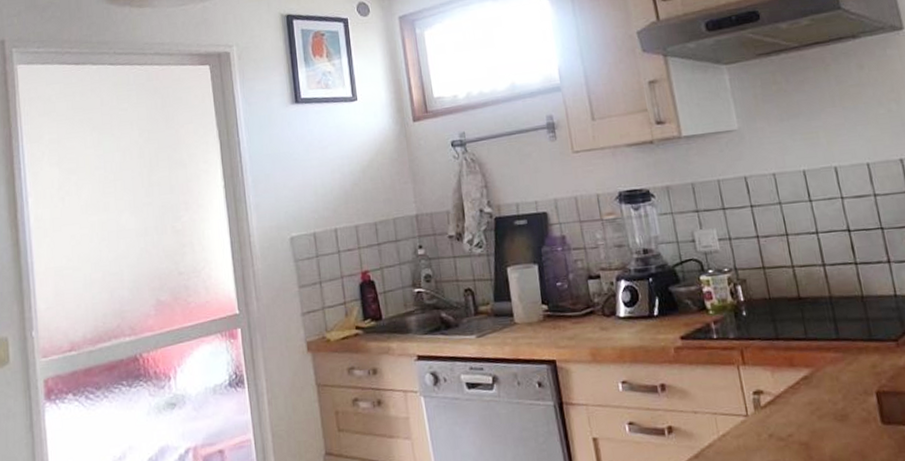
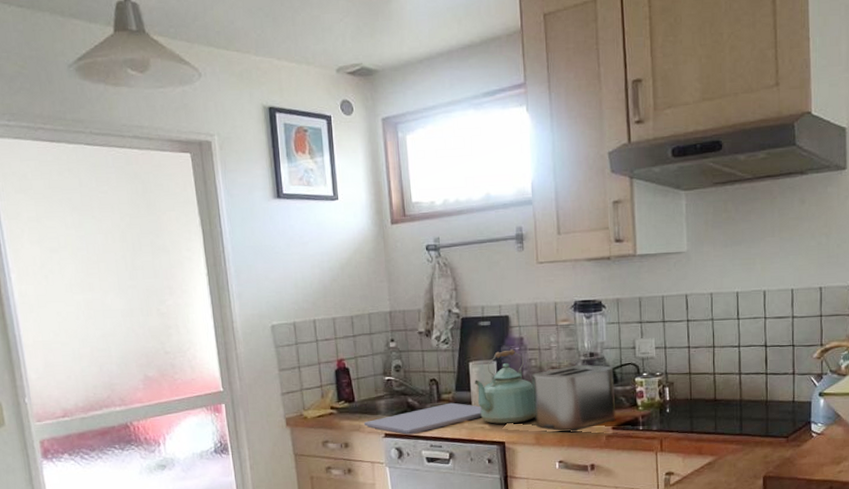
cutting board: none [392,315,526,356] -> present [363,402,482,435]
kettle: none [514,250,589,340] -> present [474,349,536,425]
toaster: none [579,263,684,346] -> present [532,365,616,433]

